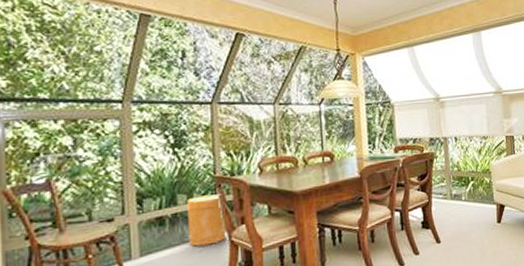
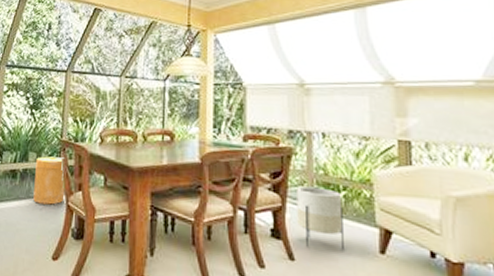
planter: none [439,181,474,230] -> present [297,186,344,251]

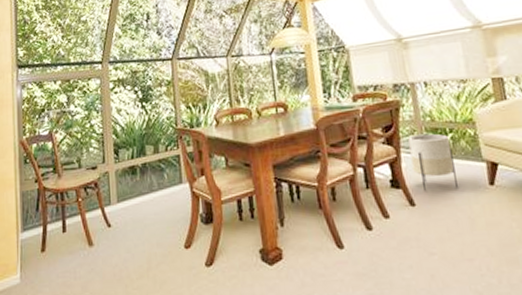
basket: present [33,156,66,205] -> none [154,145,188,196]

